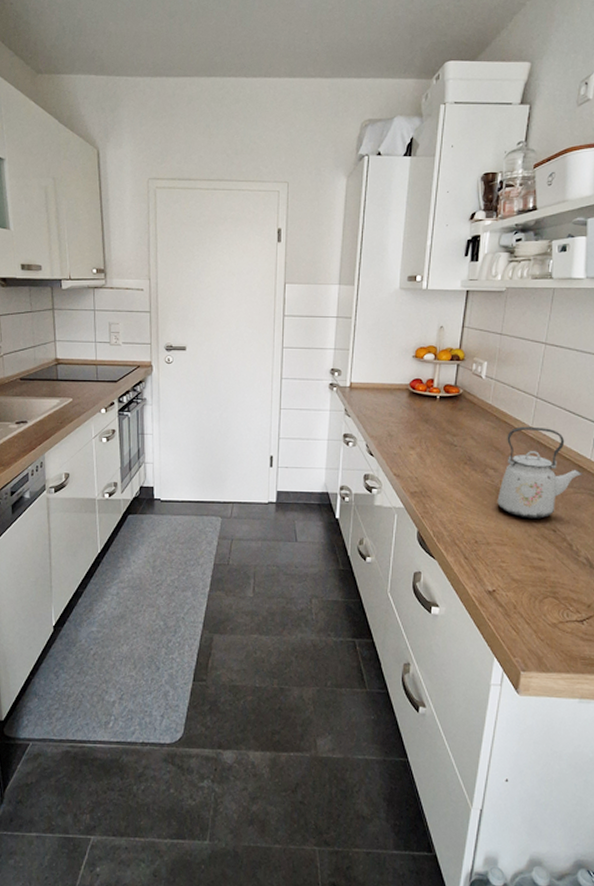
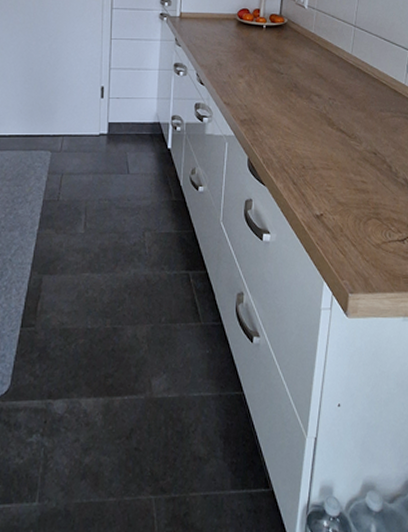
kettle: present [497,426,582,519] -> none [322,54,398,143]

